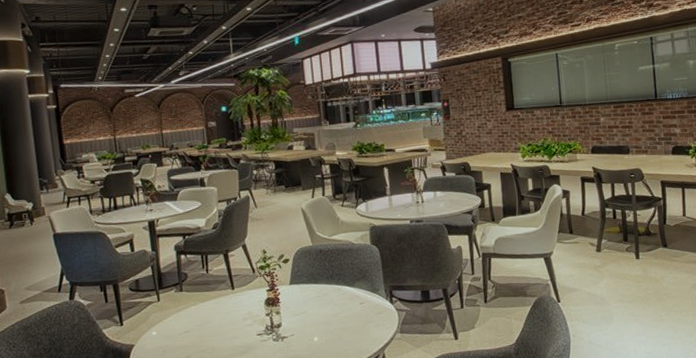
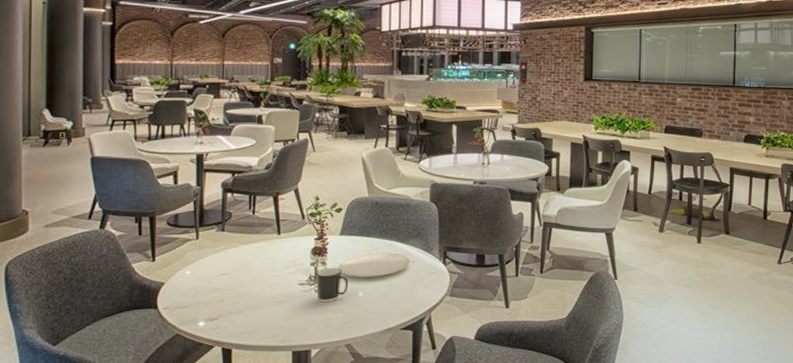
mug: none [271,315,304,350] -> present [316,267,349,302]
plate: none [291,296,359,323] -> present [338,252,411,277]

